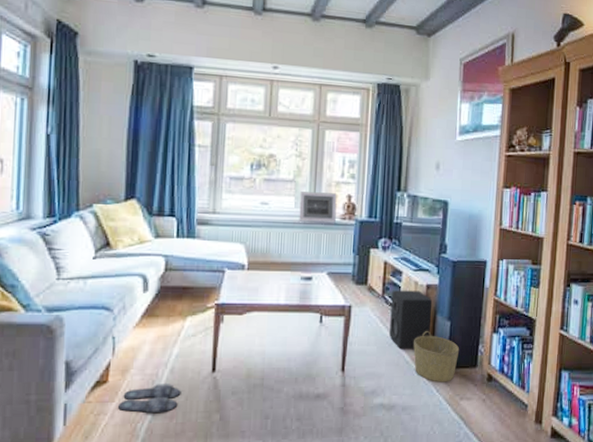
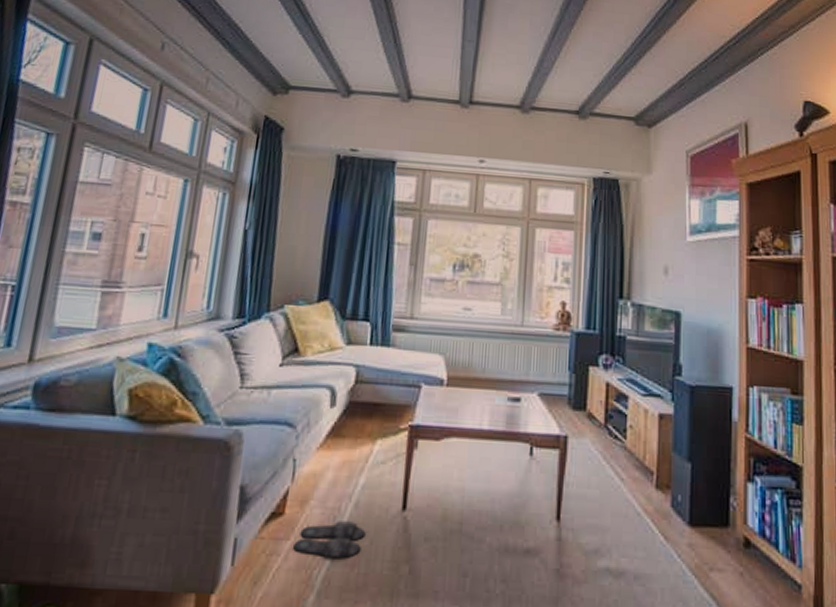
picture frame: present [299,192,337,223] -> none [506,297,549,334]
bookshelf speaker: present [389,290,432,350] -> none [615,419,666,498]
basket: present [413,330,460,383] -> none [646,472,705,545]

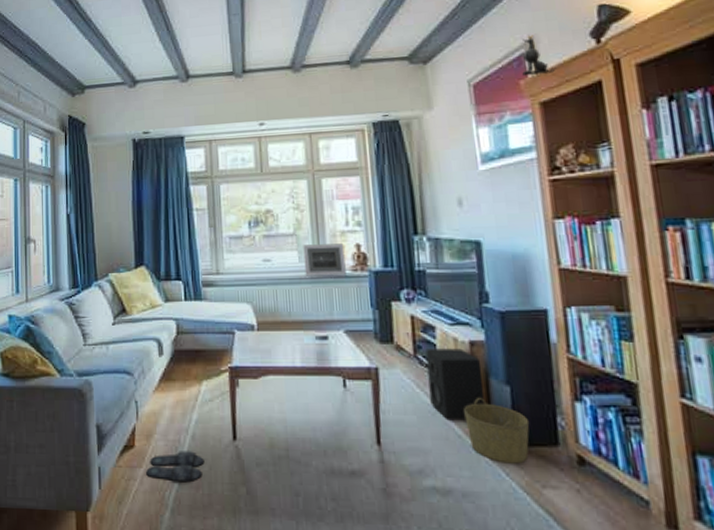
picture frame: none [506,297,549,334] -> present [303,243,346,276]
bookshelf speaker: none [615,419,666,498] -> present [425,348,485,421]
basket: none [646,472,705,545] -> present [464,397,530,464]
decorative figurine: none [735,117,764,157] -> present [522,35,556,77]

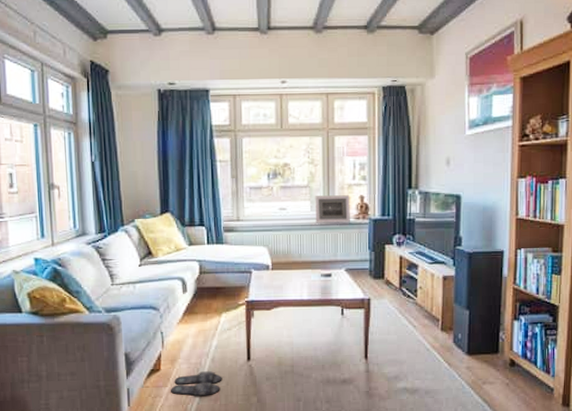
bookshelf speaker: present [425,348,485,421] -> none [409,282,449,338]
basket: present [464,397,530,464] -> none [433,319,480,368]
decorative figurine: present [522,35,556,77] -> none [510,15,537,53]

